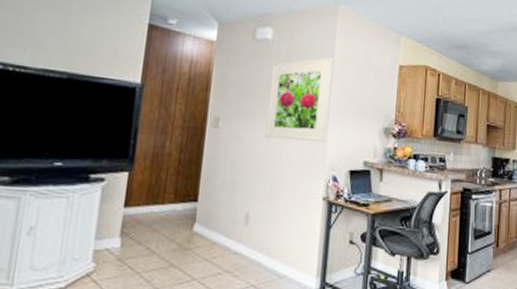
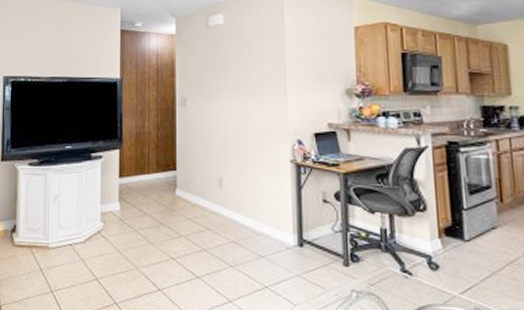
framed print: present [265,57,333,143] -> none [227,31,286,111]

